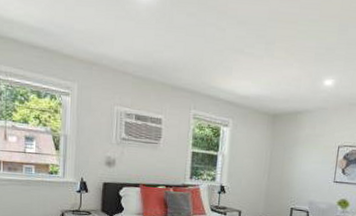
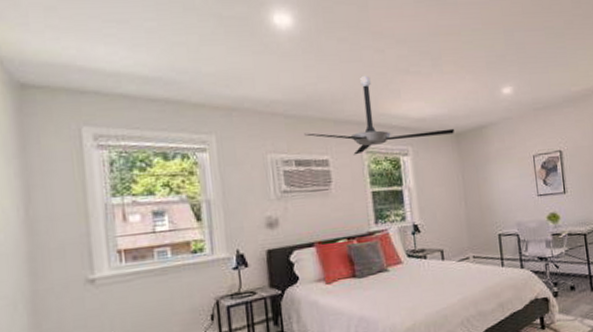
ceiling fan: none [146,50,272,119] -> present [304,75,454,155]

